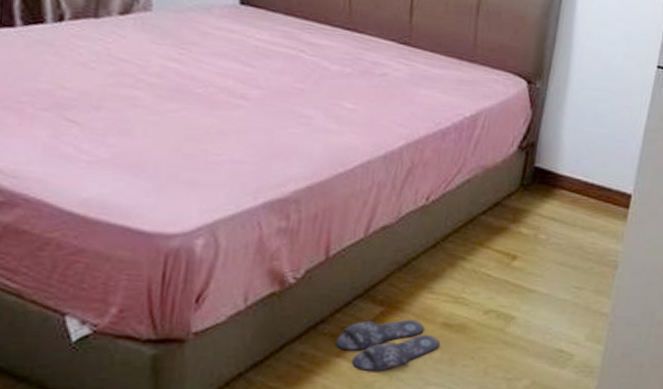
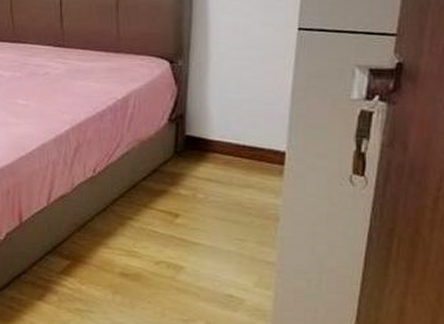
slippers: present [335,319,440,371] -> none [35,270,119,312]

